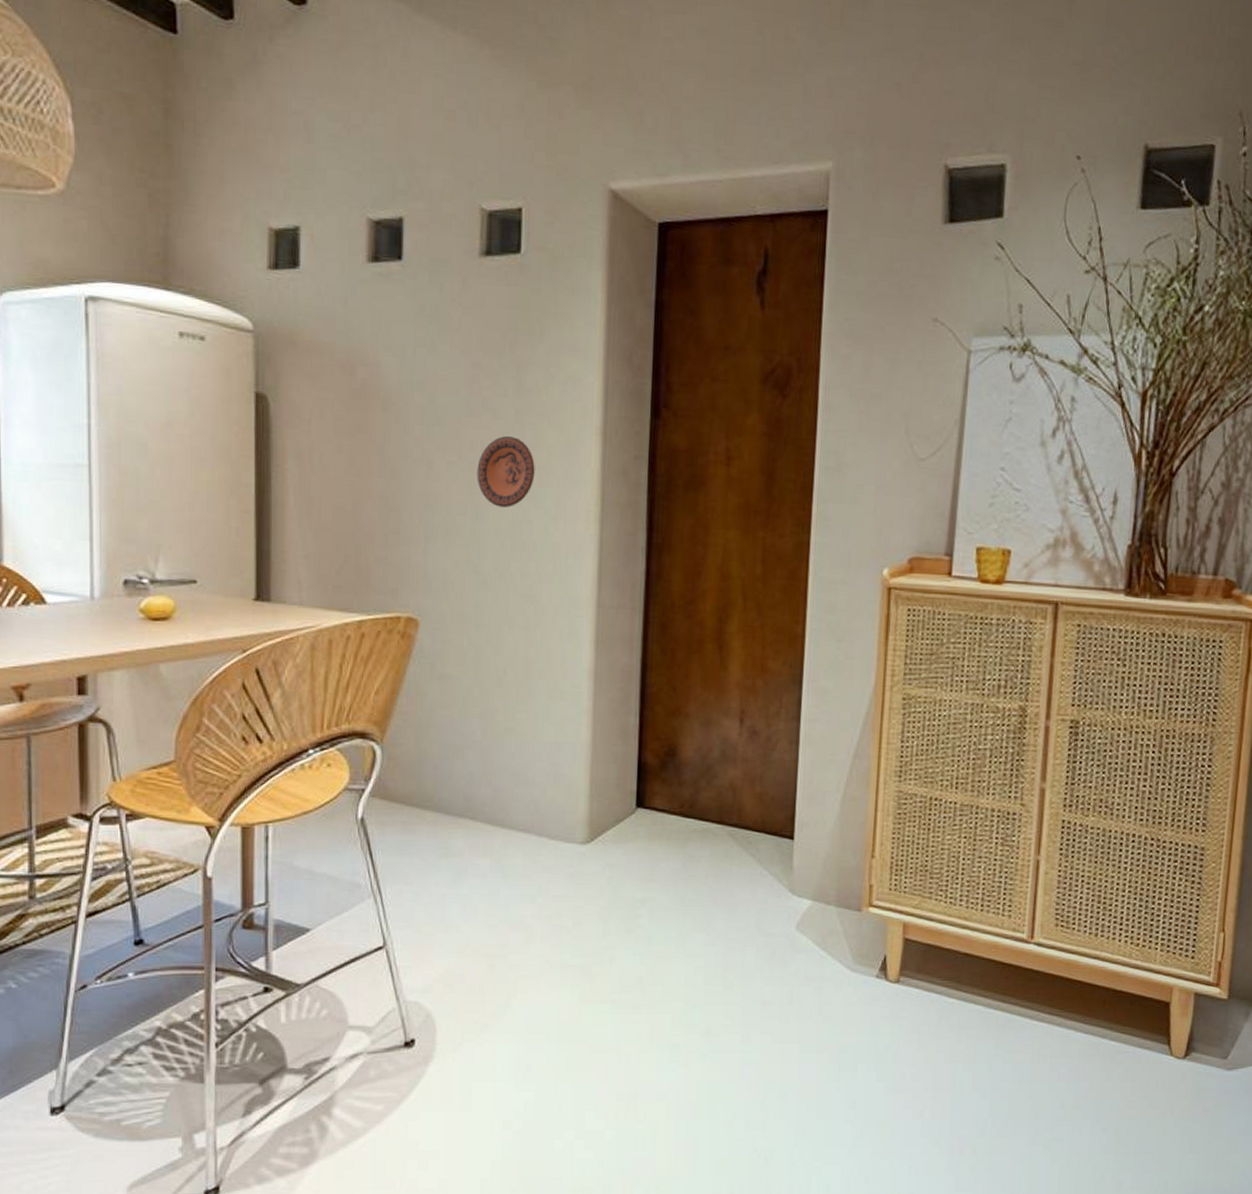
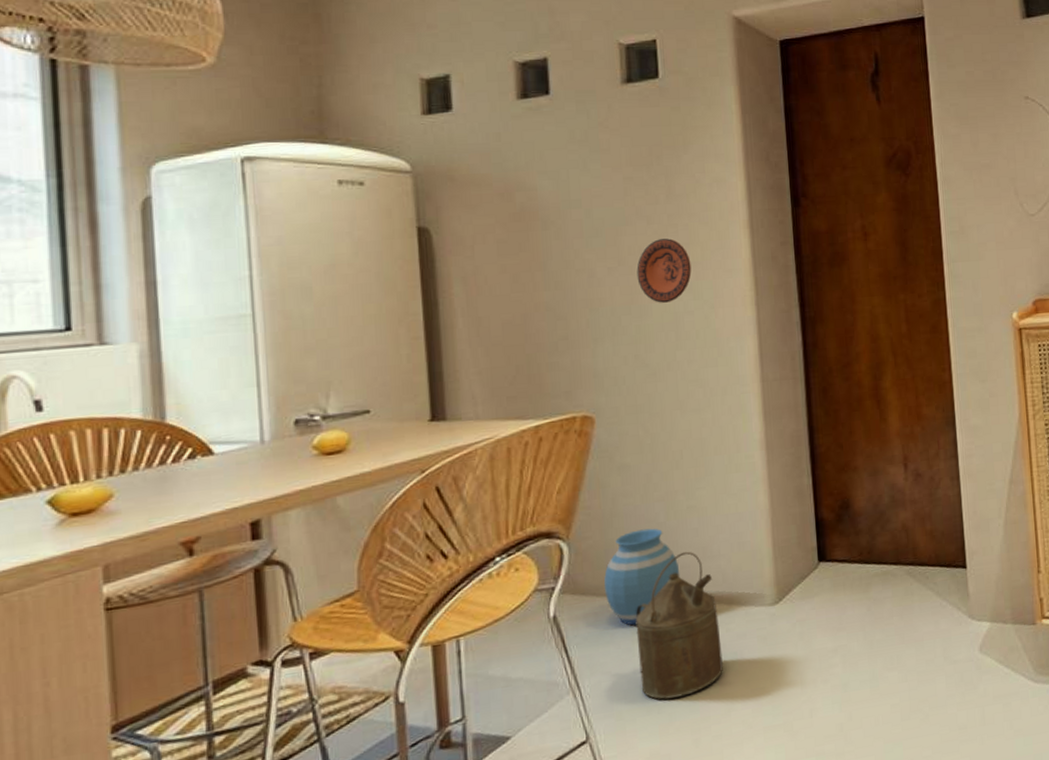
vase: none [414,744,492,841] -> present [604,528,680,626]
watering can: none [442,774,527,920] -> present [635,551,723,700]

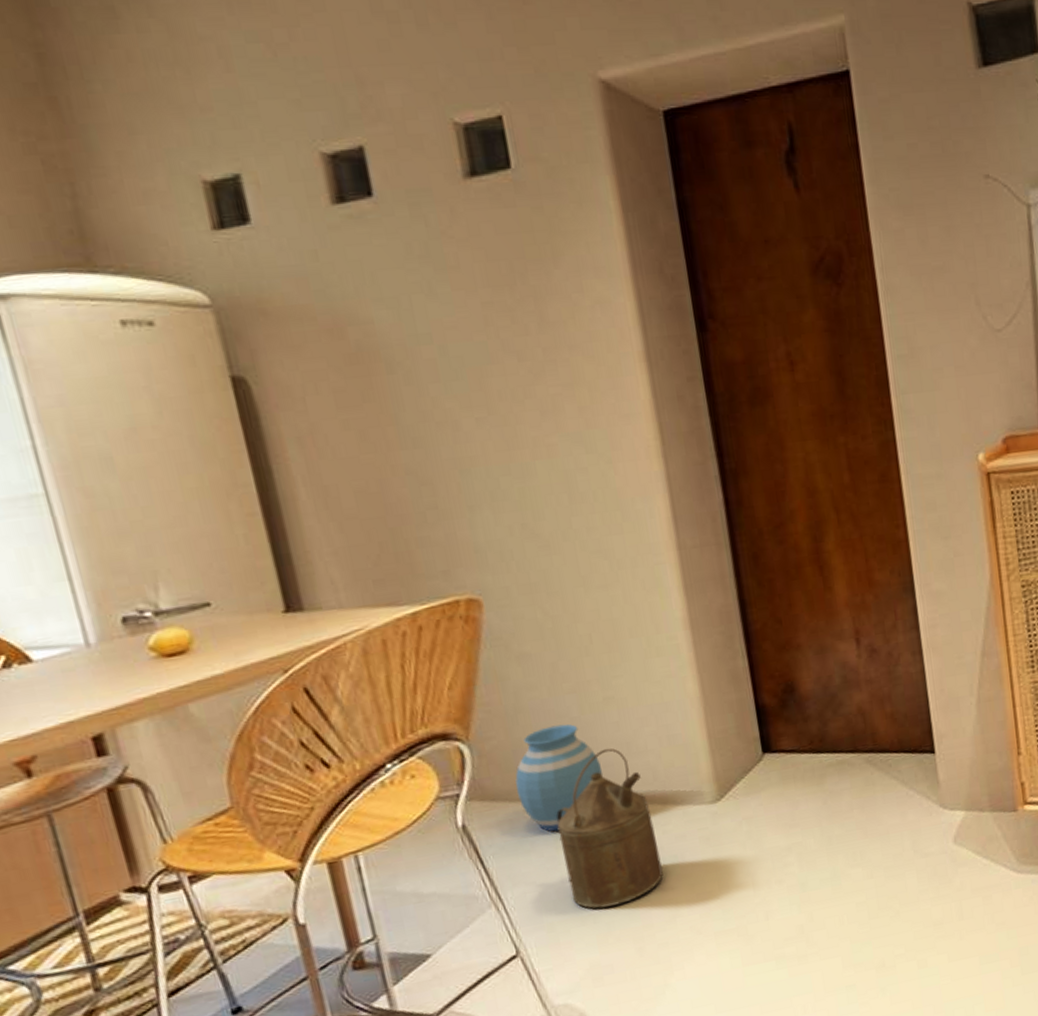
decorative plate: present [636,238,692,303] -> none [511,378,580,460]

